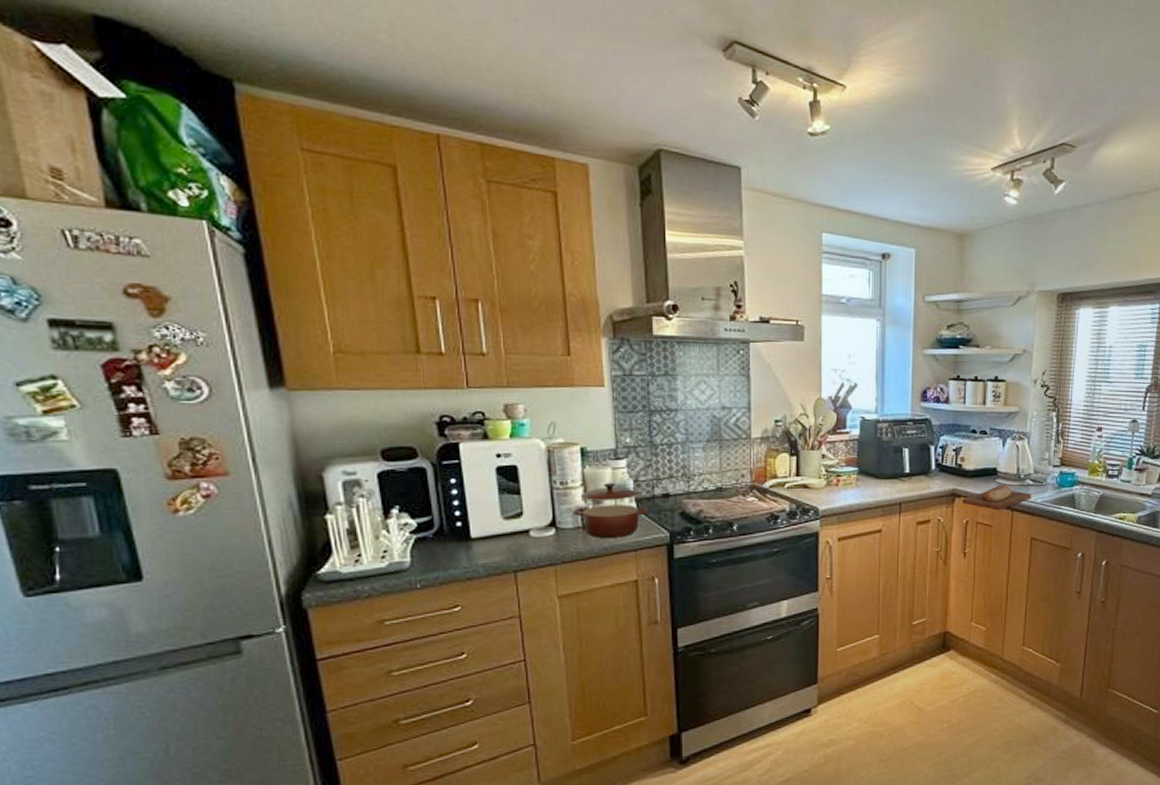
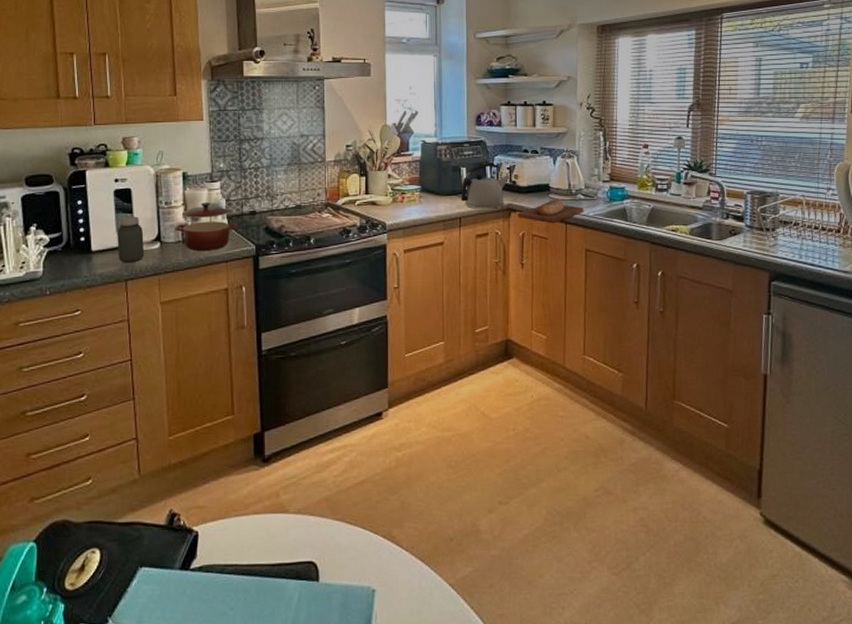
jar: none [502,498,536,552] -> present [117,216,144,263]
kettle: none [902,442,956,494] -> present [461,161,510,209]

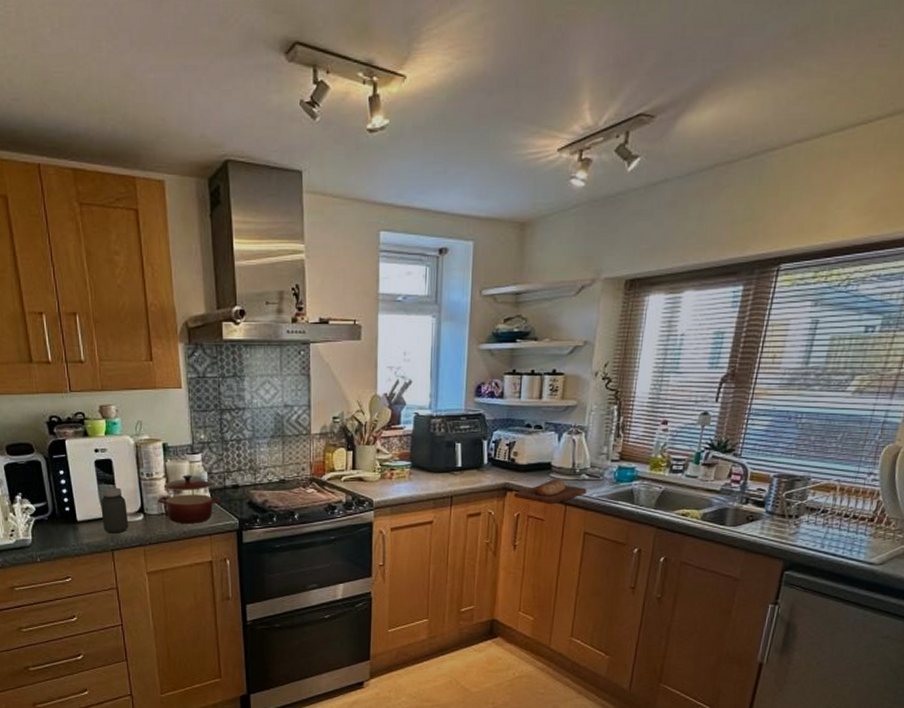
kettle: present [461,161,510,209] -> none [454,437,509,488]

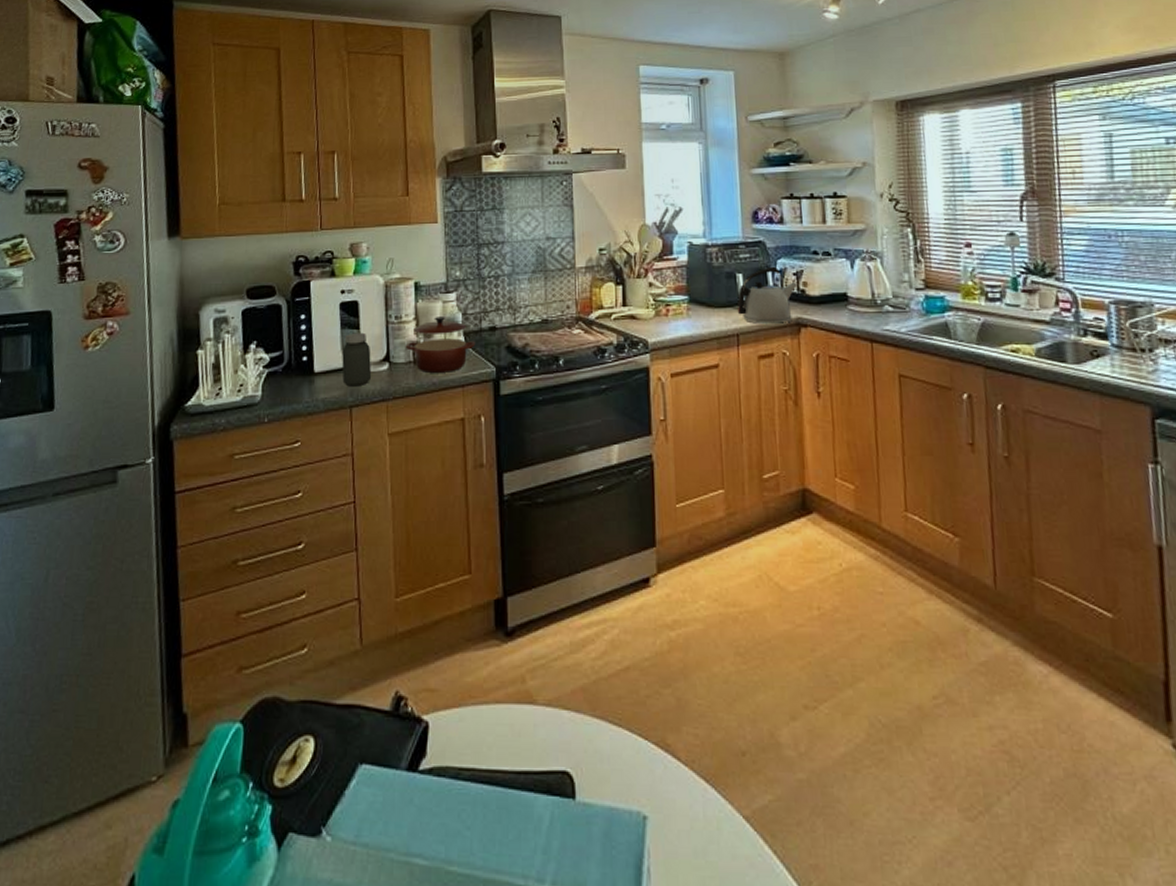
kettle: none [454,437,509,488] -> present [737,266,797,324]
bread loaf: present [514,479,587,505] -> none [809,312,894,342]

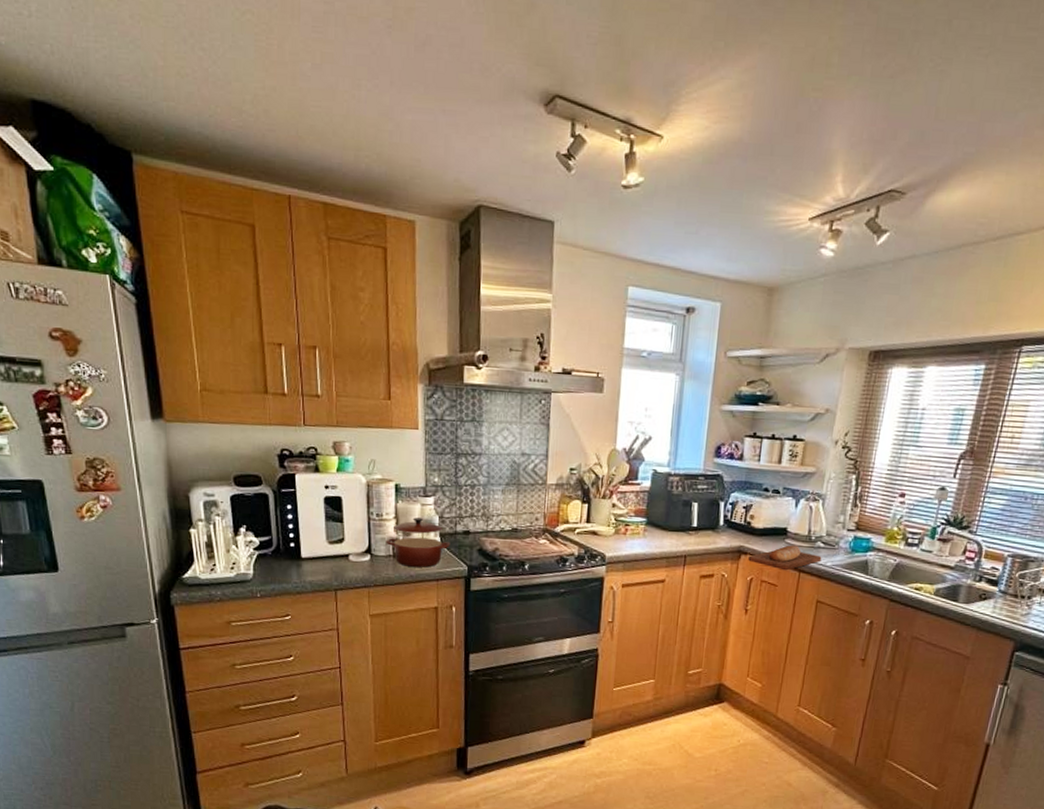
jar: present [342,332,371,387] -> none [327,525,354,573]
kettle: present [737,266,797,324] -> none [689,498,745,550]
bread loaf: none [809,312,894,342] -> present [748,545,822,571]

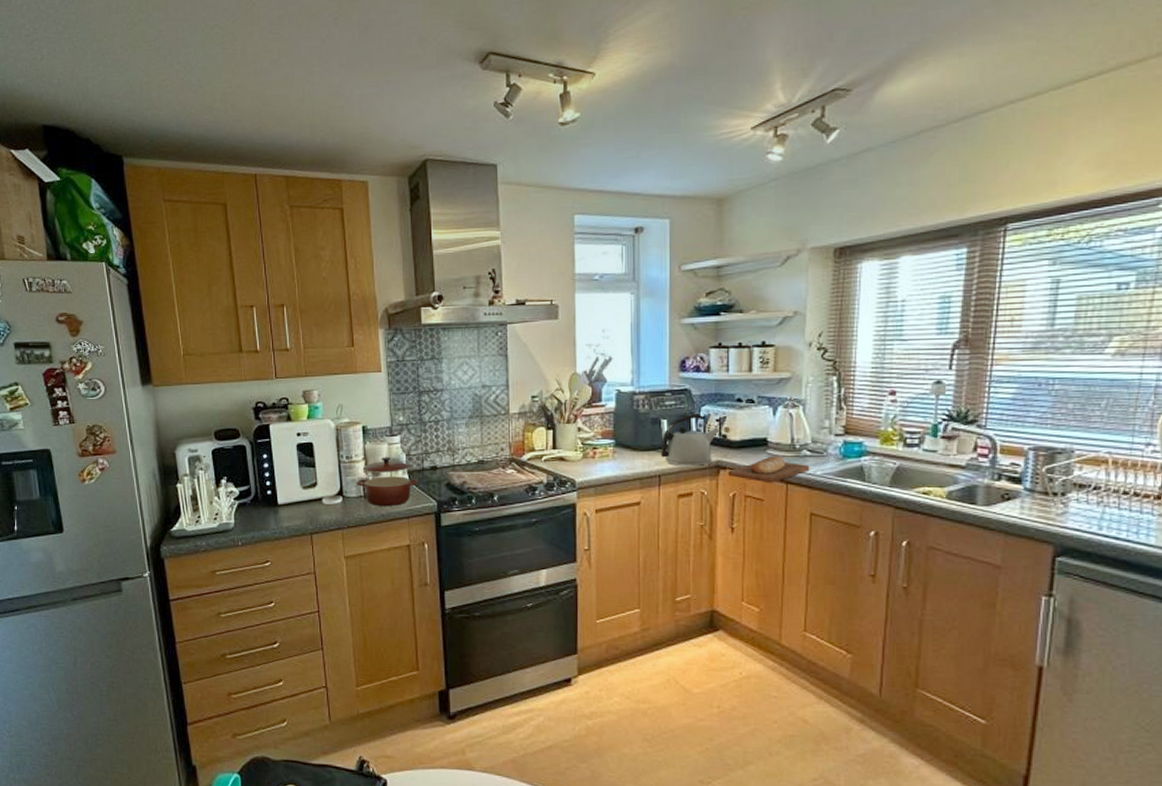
kettle: none [689,498,745,550] -> present [661,412,719,466]

